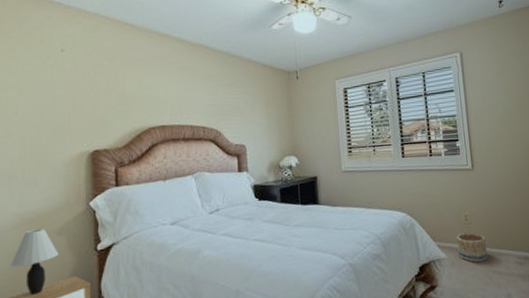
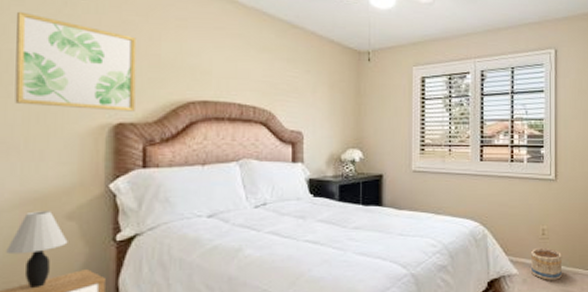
wall art: none [11,66,107,142] -> present [15,11,137,112]

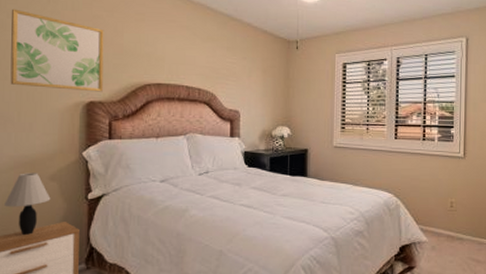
basket: present [530,247,563,280] -> none [439,218,469,248]

